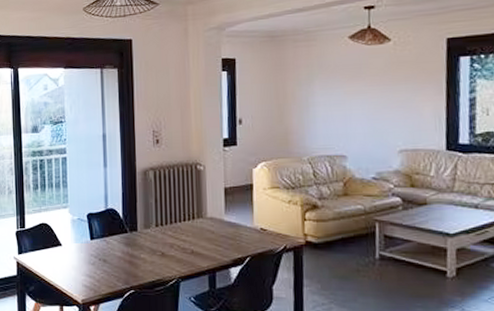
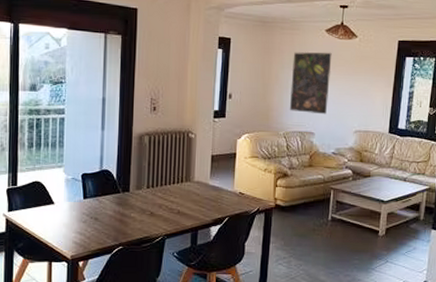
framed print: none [311,61,361,134] -> present [289,52,332,115]

